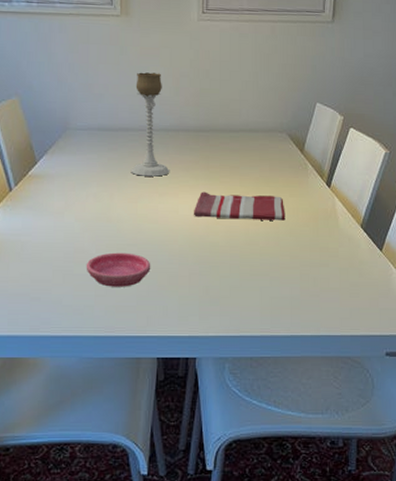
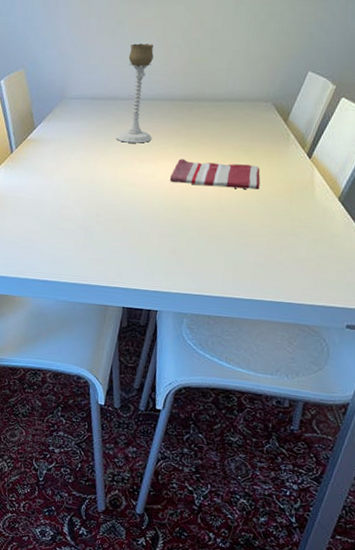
saucer: present [86,252,151,287] -> none [68,211,126,243]

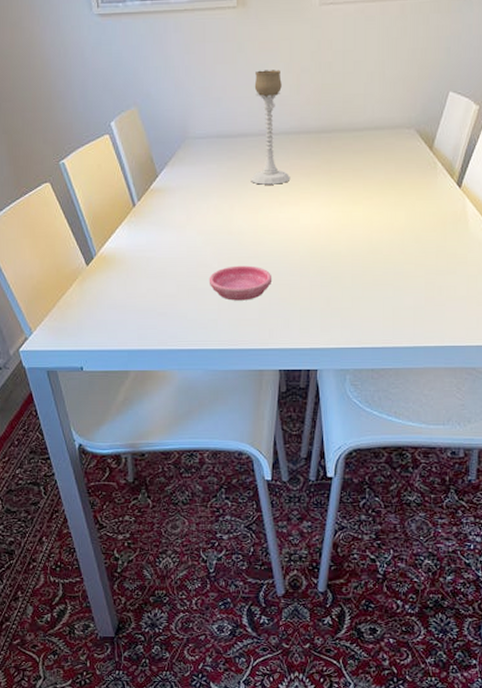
saucer: none [68,211,126,243] -> present [209,265,273,301]
dish towel: present [170,158,261,190] -> none [315,198,411,227]

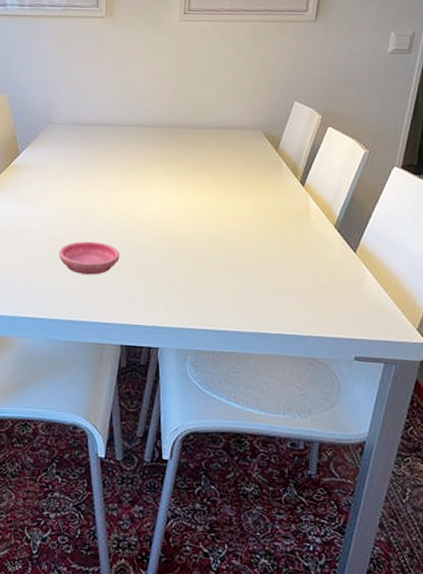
candle holder: present [250,70,291,185] -> none [106,70,144,170]

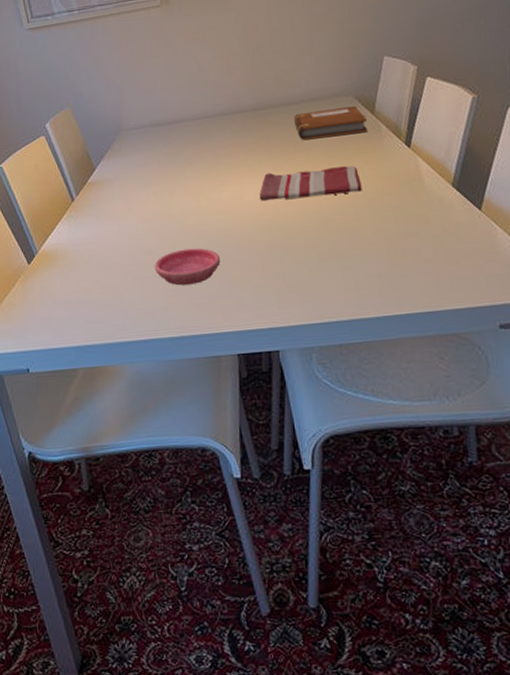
dish towel: none [165,186,256,218] -> present [259,165,362,202]
notebook: none [206,138,271,165] -> present [293,106,368,140]

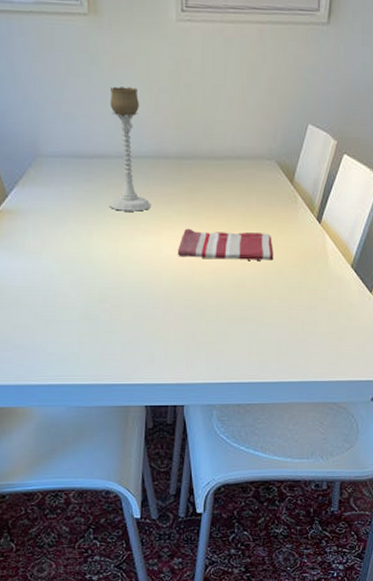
saucer: present [154,248,221,286] -> none [68,296,136,333]
candle holder: none [184,56,230,167] -> present [109,86,151,212]
notebook: present [293,106,368,140] -> none [217,170,286,200]

